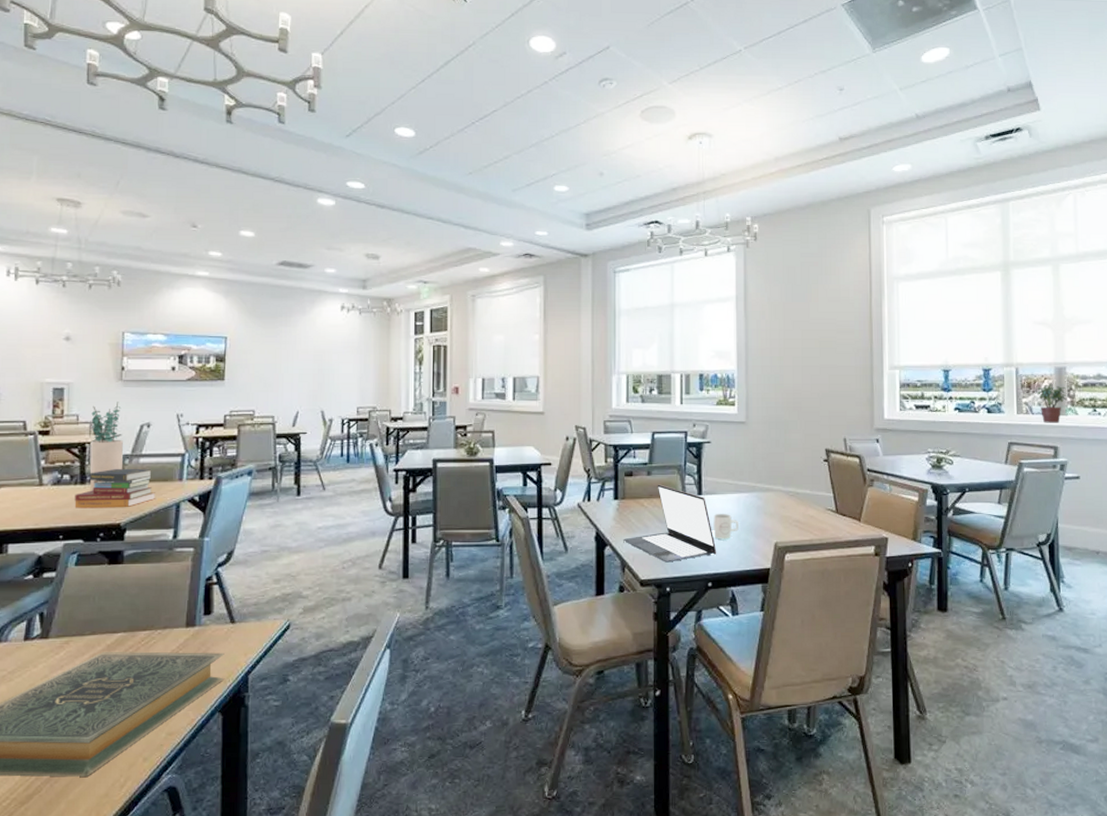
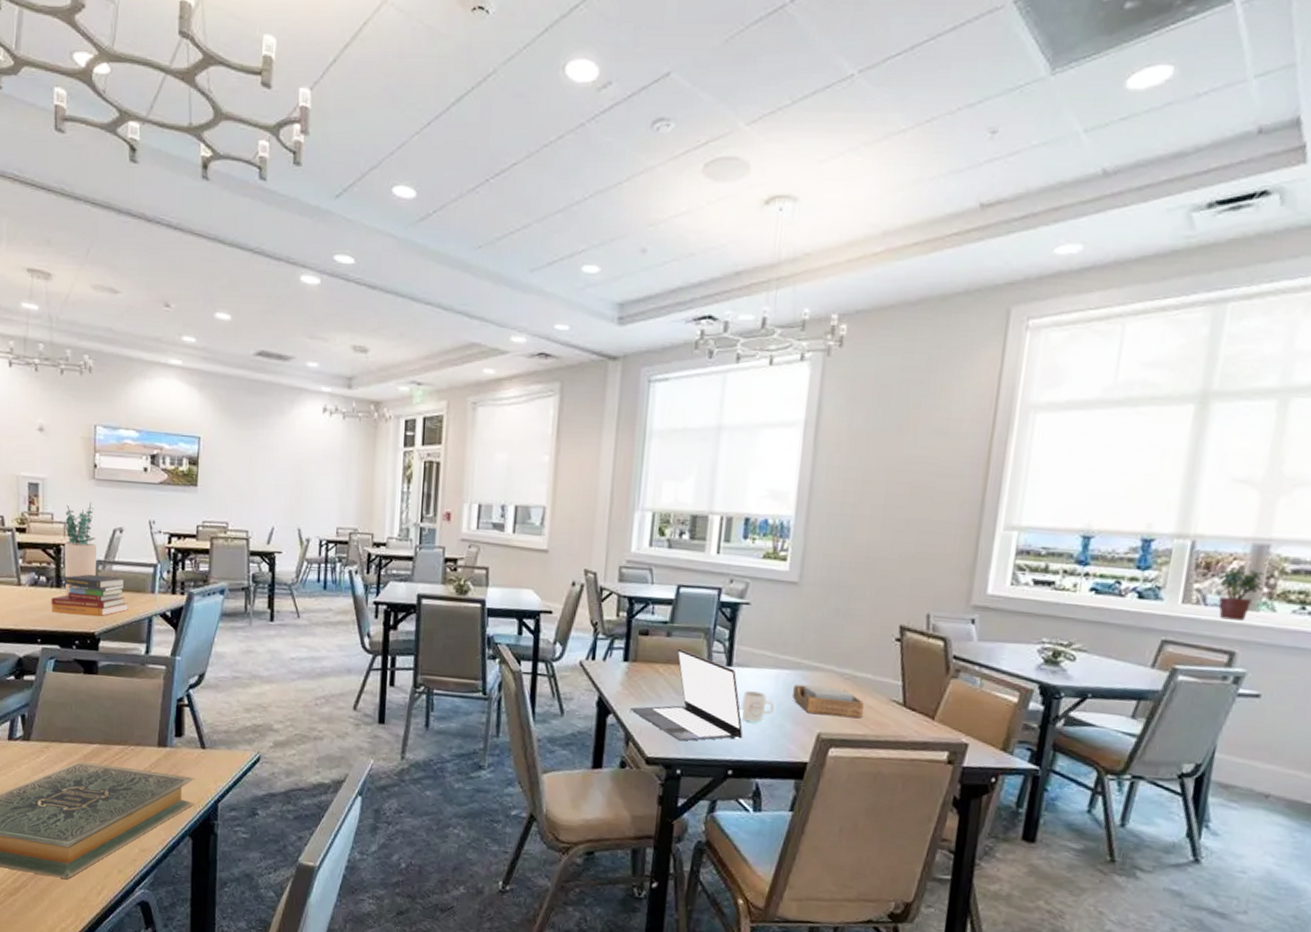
napkin holder: none [752,503,808,527] -> present [792,684,865,719]

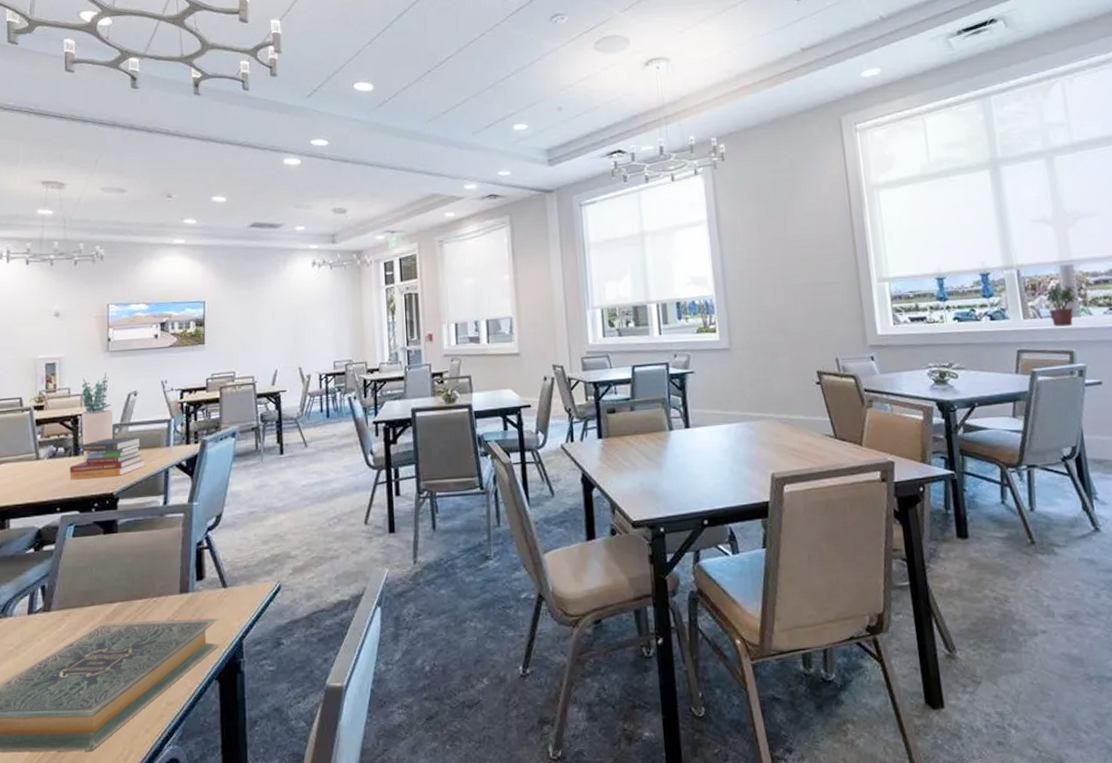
laptop: present [630,648,743,741] -> none [611,419,711,502]
mug: present [741,691,774,723] -> none [703,446,731,474]
napkin holder: present [792,684,865,719] -> none [743,431,805,458]

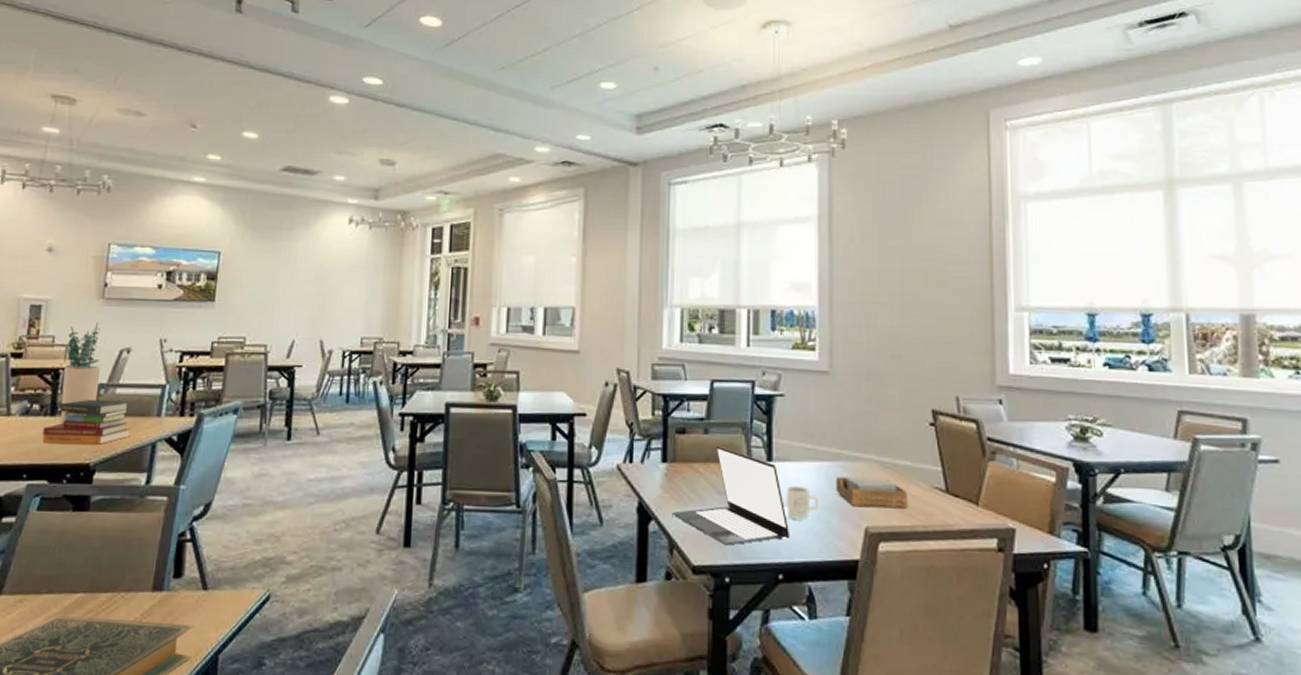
laptop: none [611,419,711,502] -> present [672,445,790,546]
mug: none [703,446,731,474] -> present [785,486,818,520]
napkin holder: none [743,431,805,458] -> present [836,476,909,509]
potted plant: present [1043,284,1078,327] -> none [1216,336,1258,388]

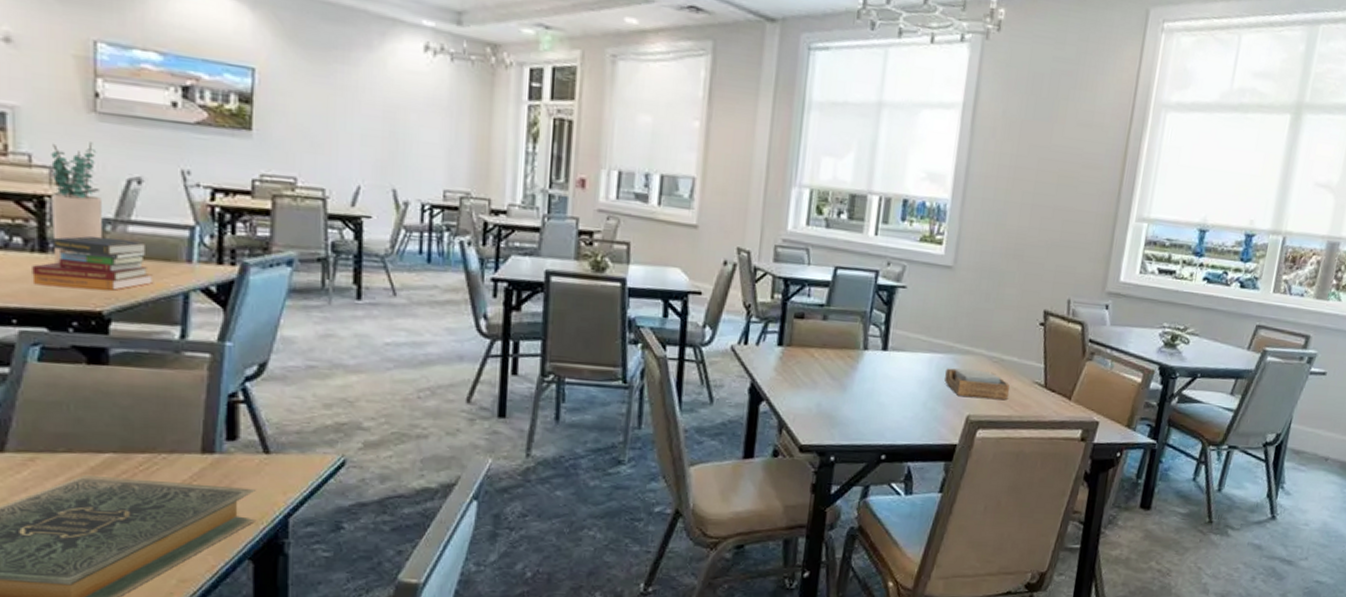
laptop: present [672,445,790,546] -> none [784,332,897,427]
mug: present [785,486,818,520] -> none [895,375,927,407]

